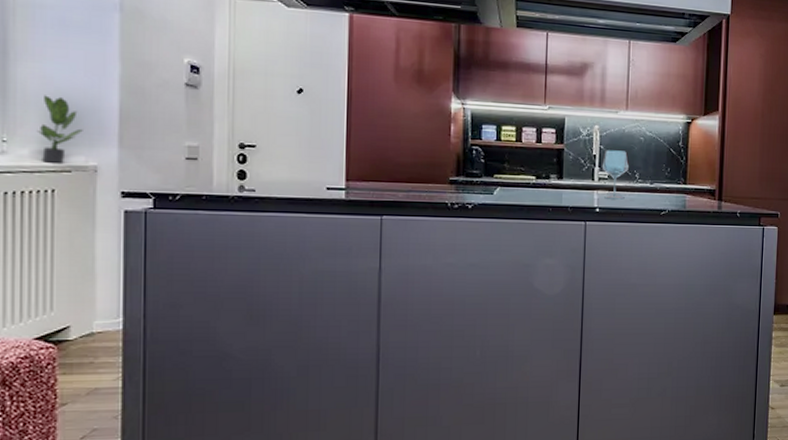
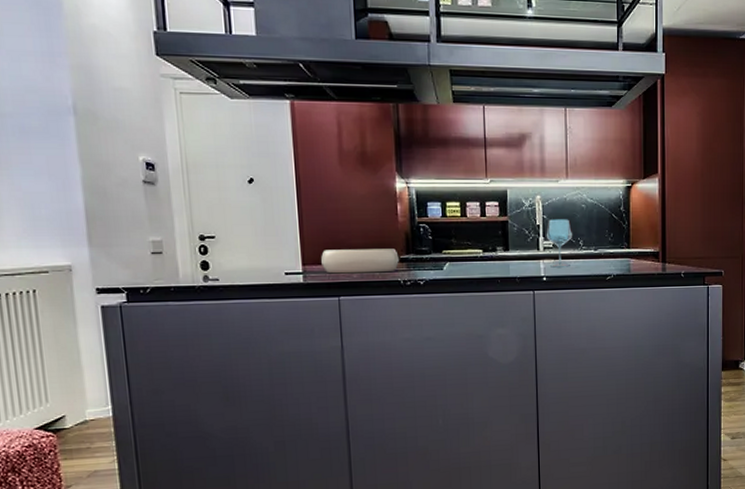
potted plant: present [36,95,83,165] -> none [12,201,54,266]
bowl: none [366,166,448,194] -> present [321,249,399,274]

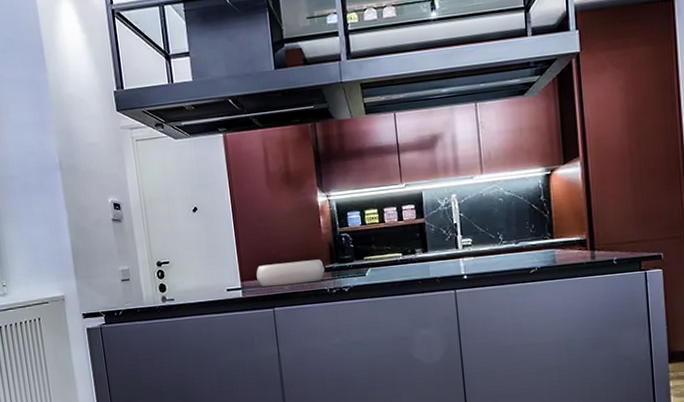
wine glass: present [546,219,573,268] -> none [463,214,492,265]

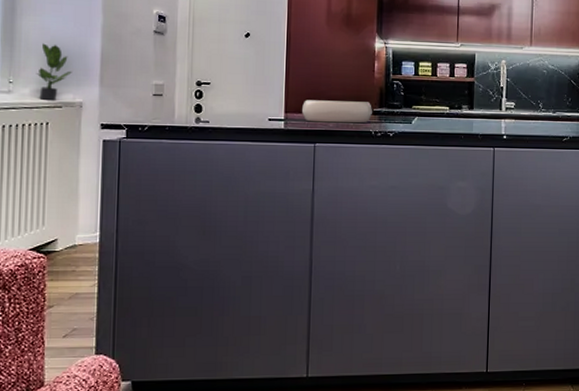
potted plant: none [22,246,51,299] -> present [36,43,72,101]

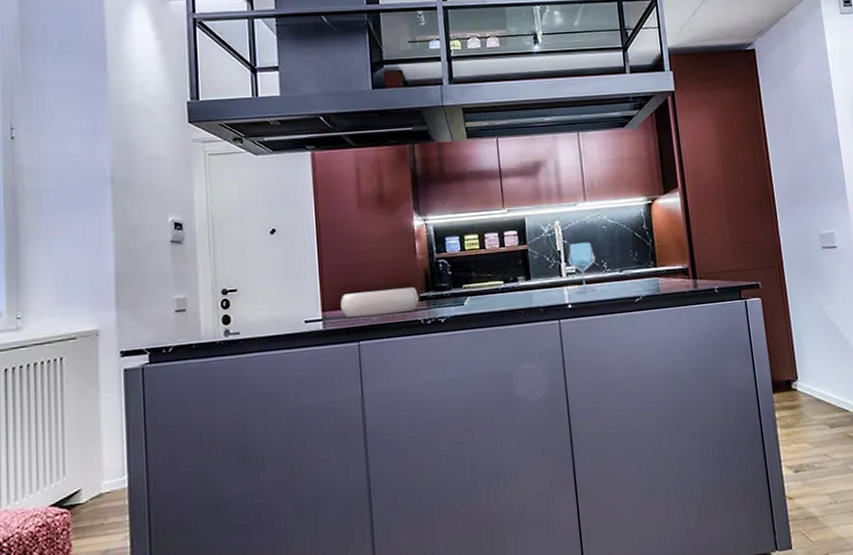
potted plant: present [36,43,72,101] -> none [45,270,85,334]
wine glass: none [508,82,534,127] -> present [567,242,596,294]

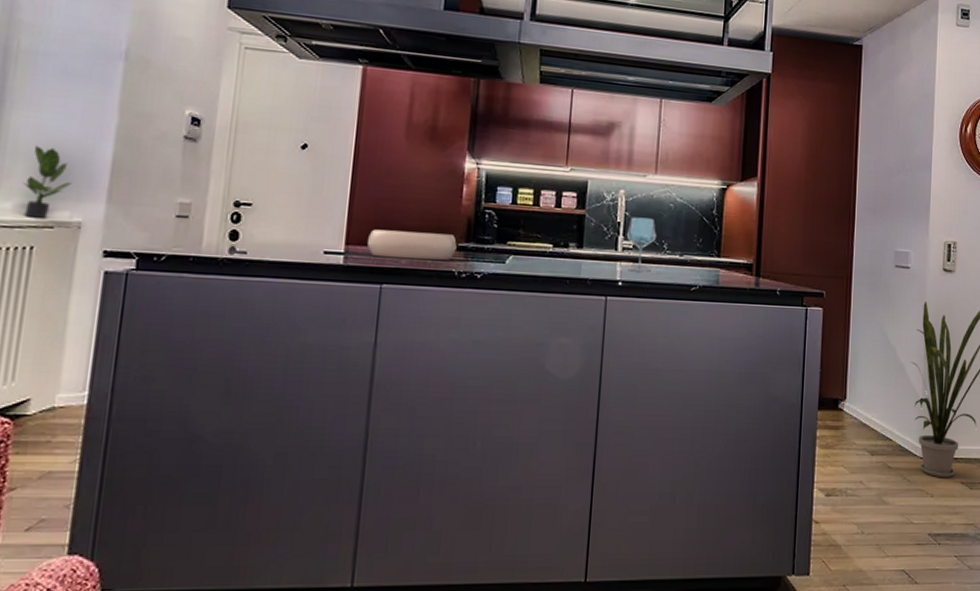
potted plant: none [45,270,85,334] -> present [23,146,72,220]

